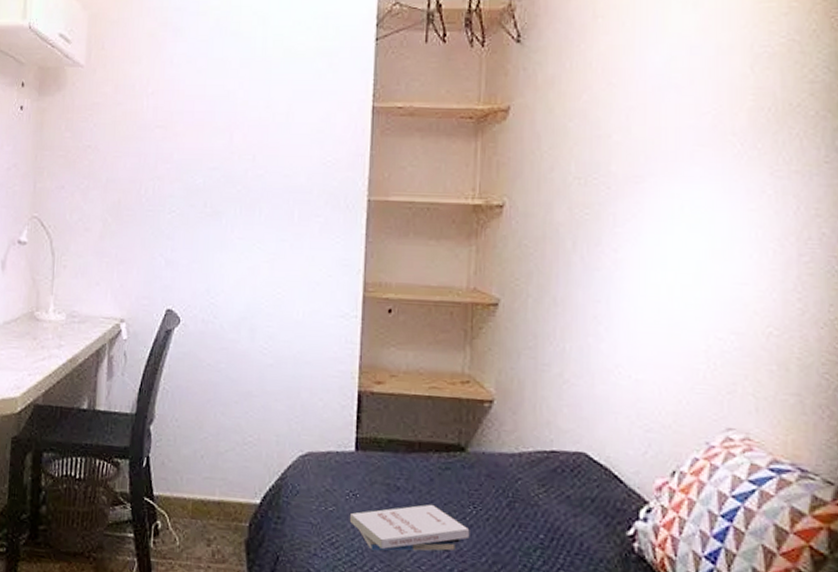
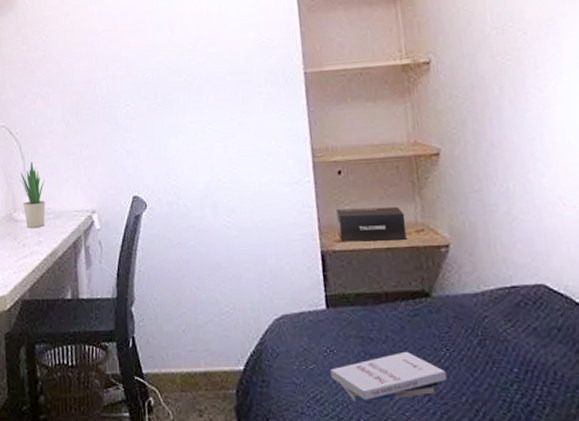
potted plant: none [47,259,74,330] -> present [20,162,46,229]
box: none [379,349,452,390] -> present [335,206,407,242]

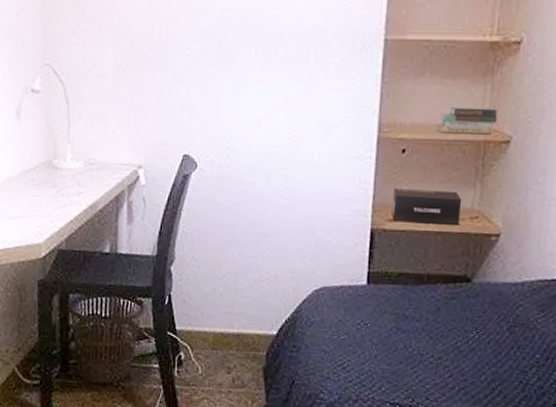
potted plant: present [20,162,46,229] -> none [64,107,90,178]
books: present [329,351,447,403] -> none [360,330,472,373]
books: none [366,124,423,152] -> present [436,107,497,135]

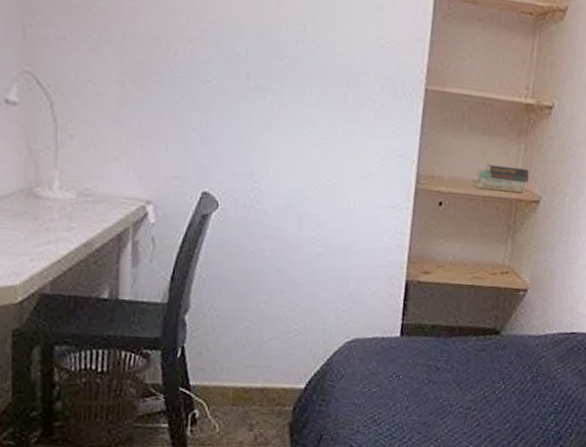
box: present [391,189,462,225] -> none [426,241,494,279]

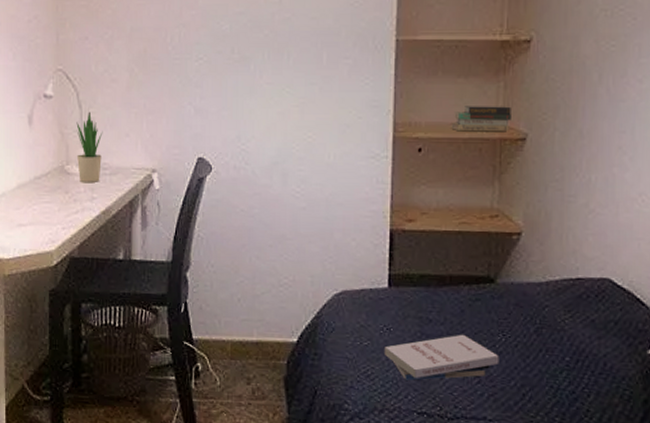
potted plant: none [49,126,85,210] -> present [76,111,103,183]
books: none [391,381,498,424] -> present [383,334,499,381]

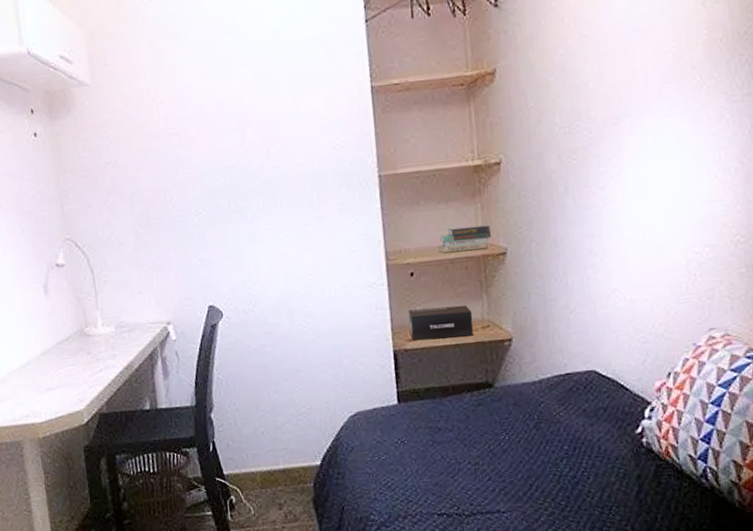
potted plant: present [76,111,103,183] -> none [90,275,119,343]
books: present [383,334,499,381] -> none [400,437,506,486]
box: none [410,188,481,224] -> present [408,305,473,341]

